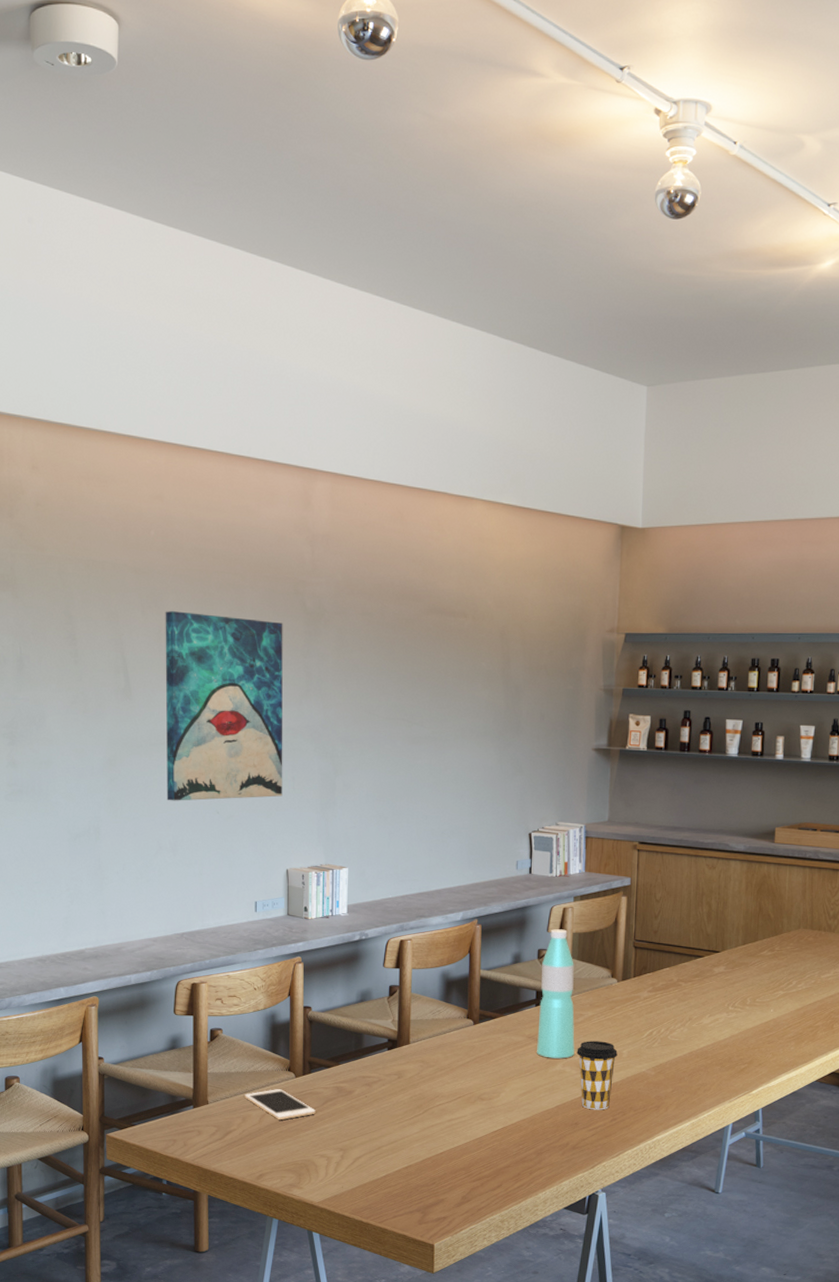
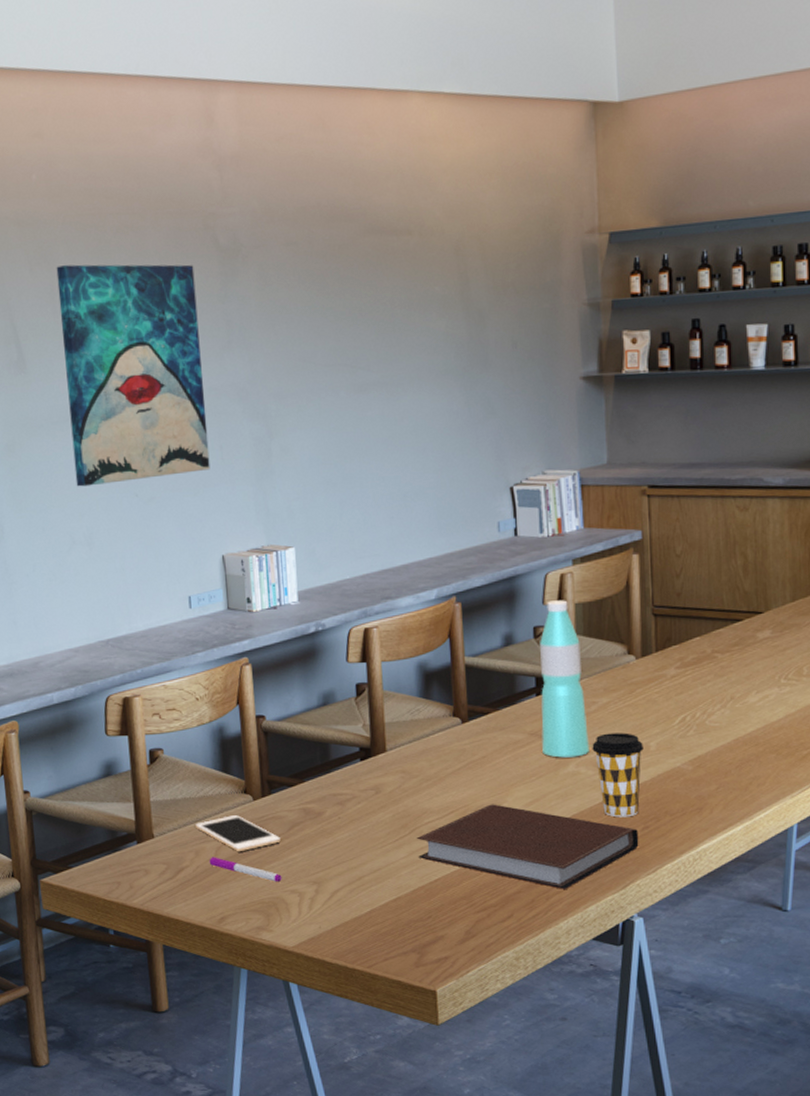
pen: none [253,1123,314,1147] -> present [209,857,282,882]
notebook: none [428,1093,608,1167] -> present [416,804,639,890]

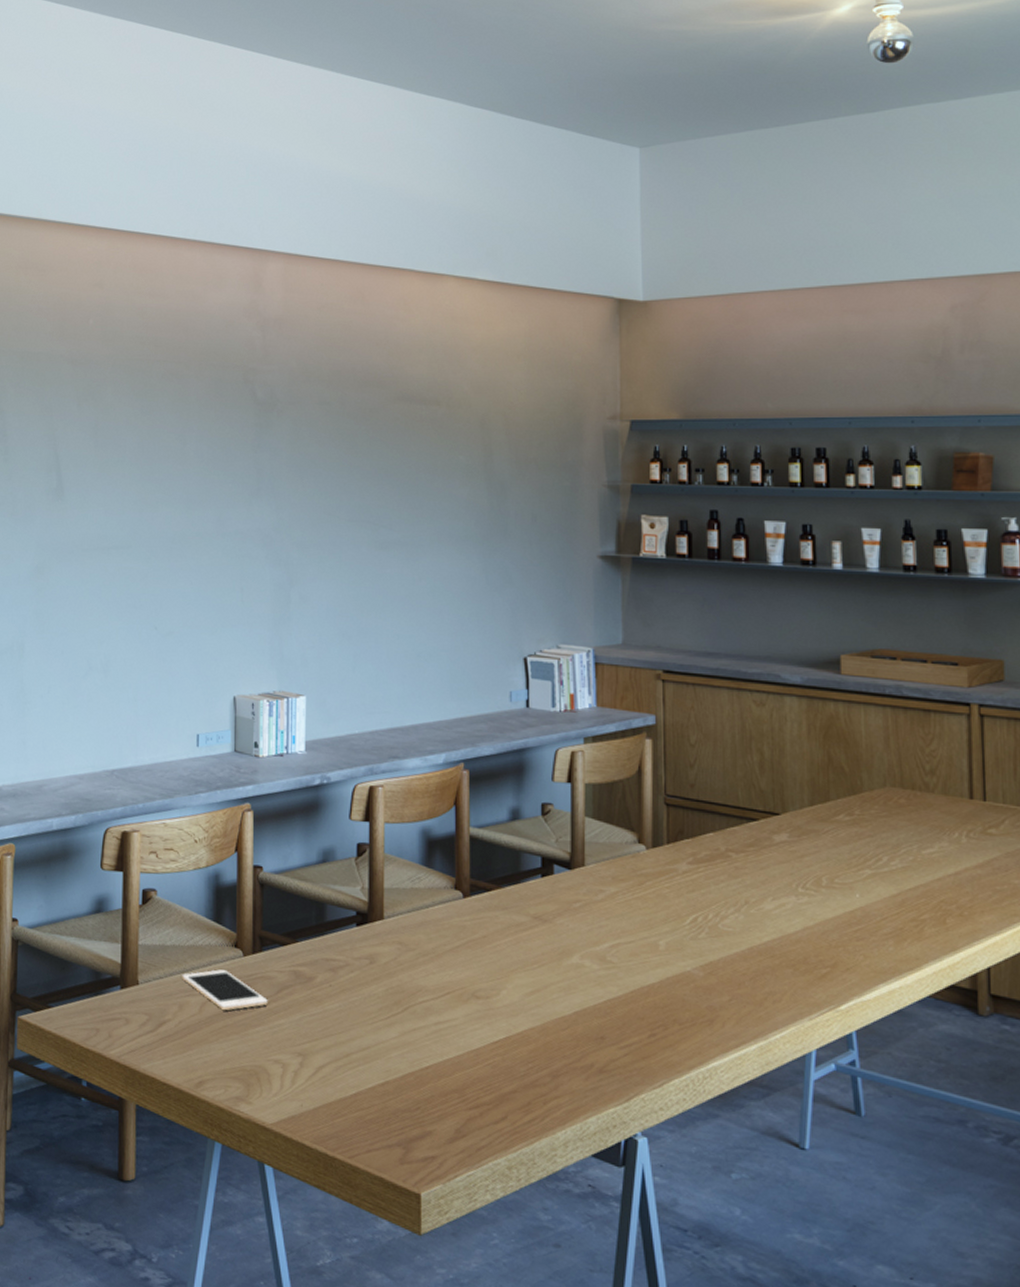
wall art: present [56,264,210,487] -> none [99,404,231,615]
pen: present [209,857,282,882] -> none [192,1013,266,1049]
notebook: present [416,804,639,890] -> none [409,989,645,1096]
water bottle: present [540,600,589,758] -> none [546,778,595,948]
coffee cup: present [592,733,644,818] -> none [598,925,652,1021]

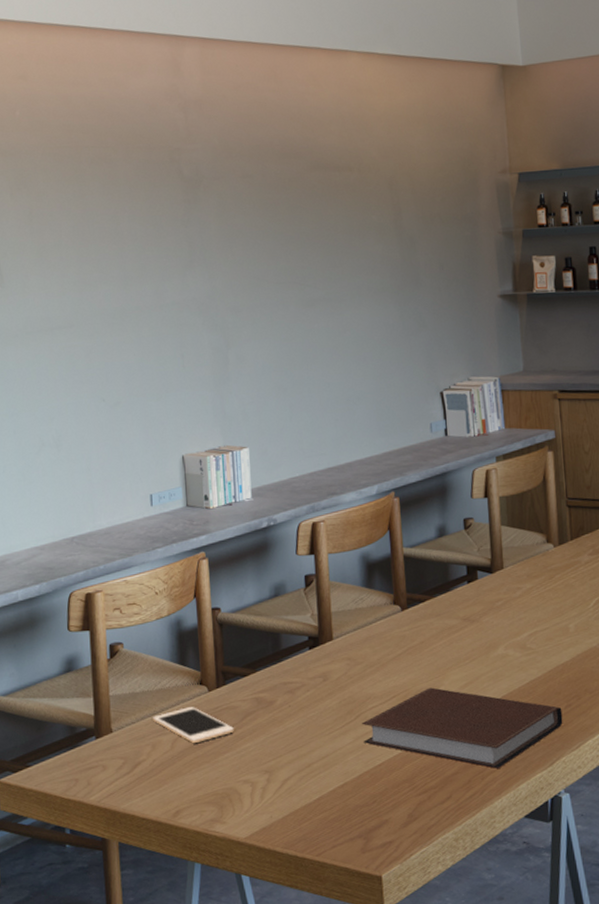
notebook: none [409,989,645,1096] -> present [361,687,563,770]

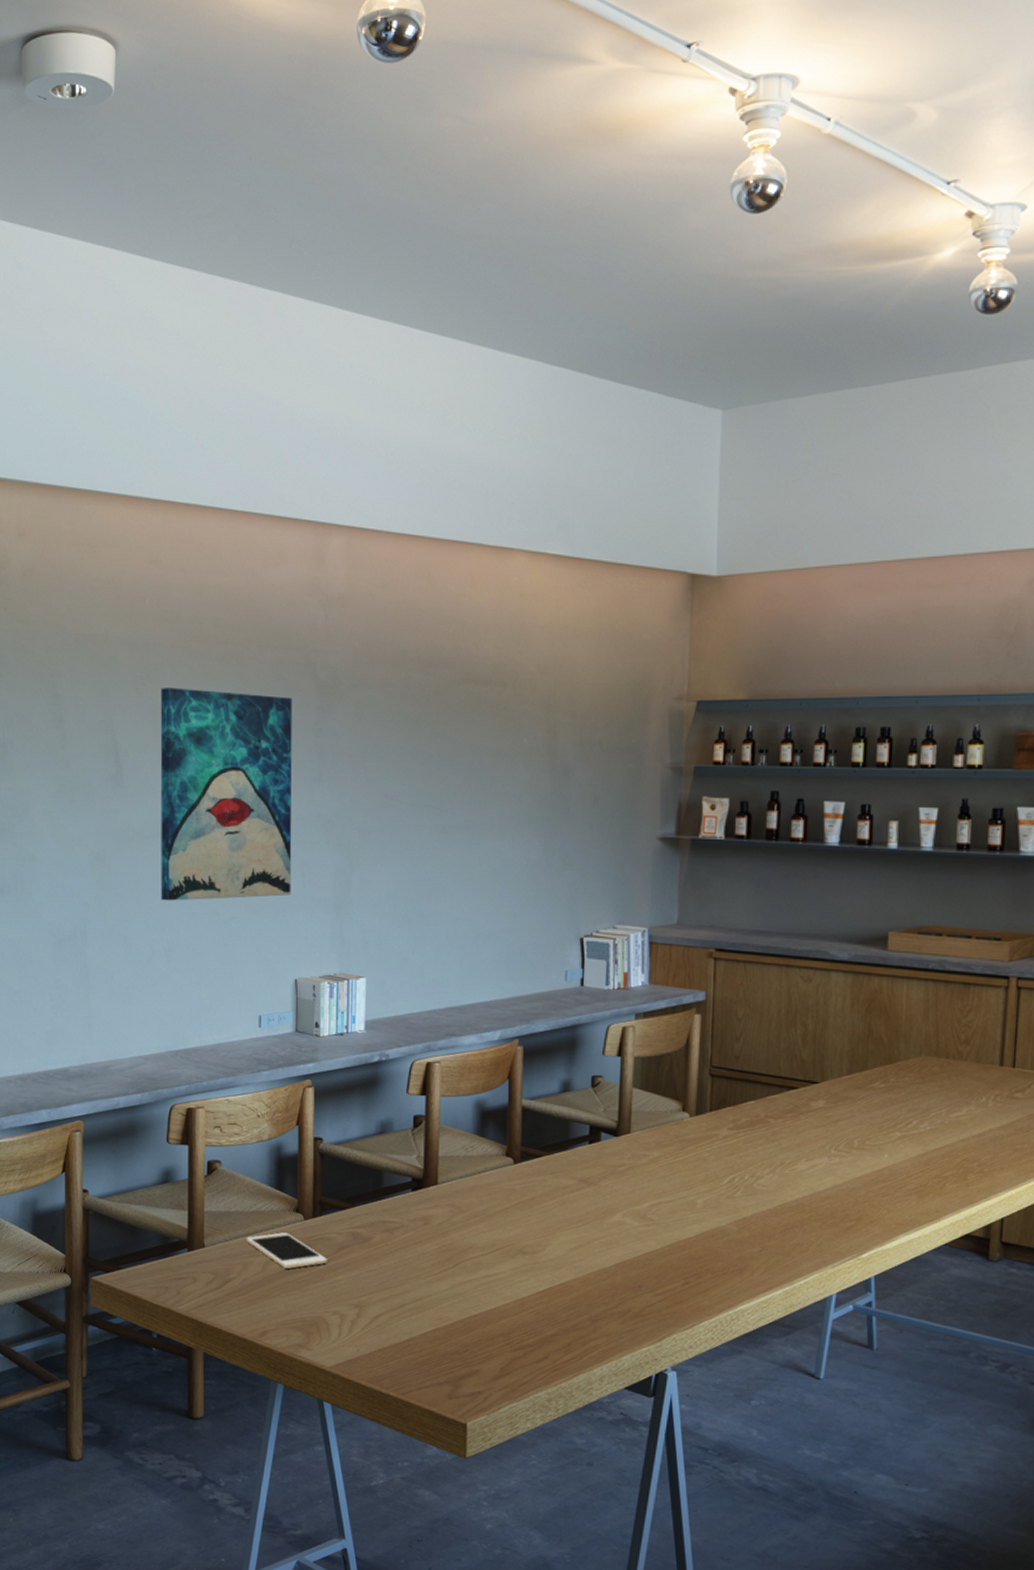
wall art: none [35,190,172,392] -> present [160,688,293,901]
notebook: present [361,687,563,770] -> none [459,1245,679,1337]

